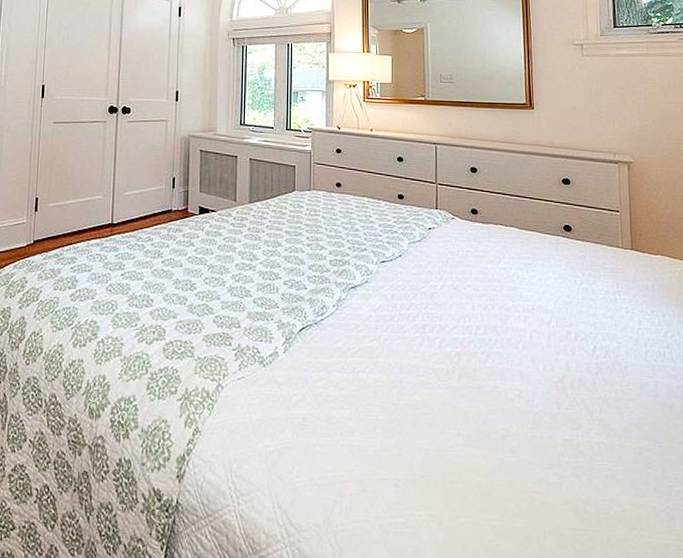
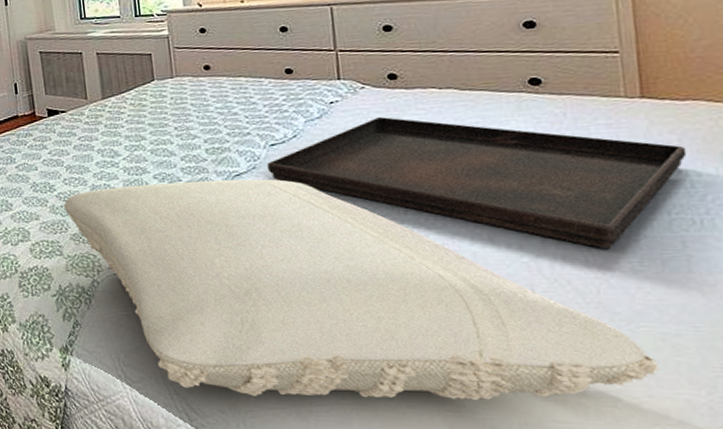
pillow: none [202,289,637,509] -> present [64,179,659,400]
serving tray: none [377,246,657,374] -> present [267,117,687,249]

